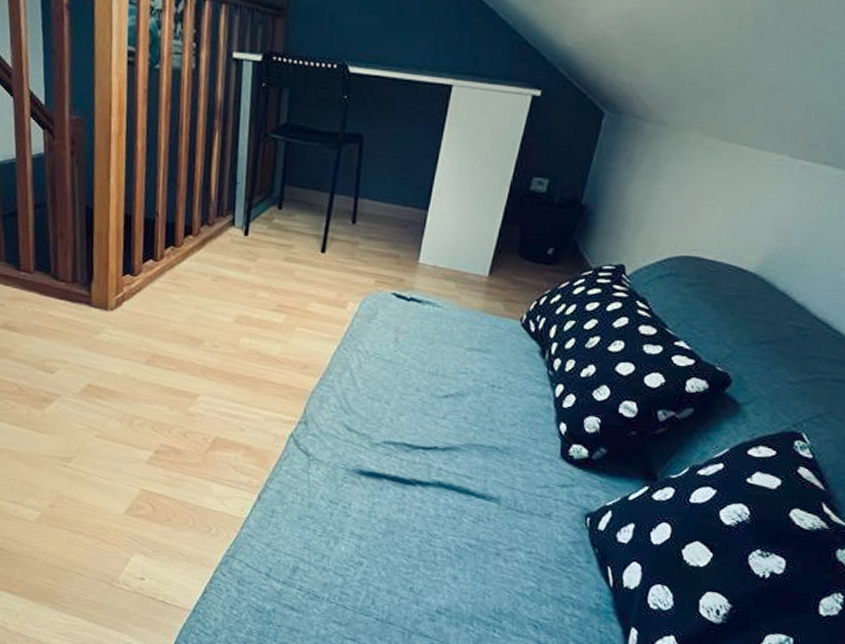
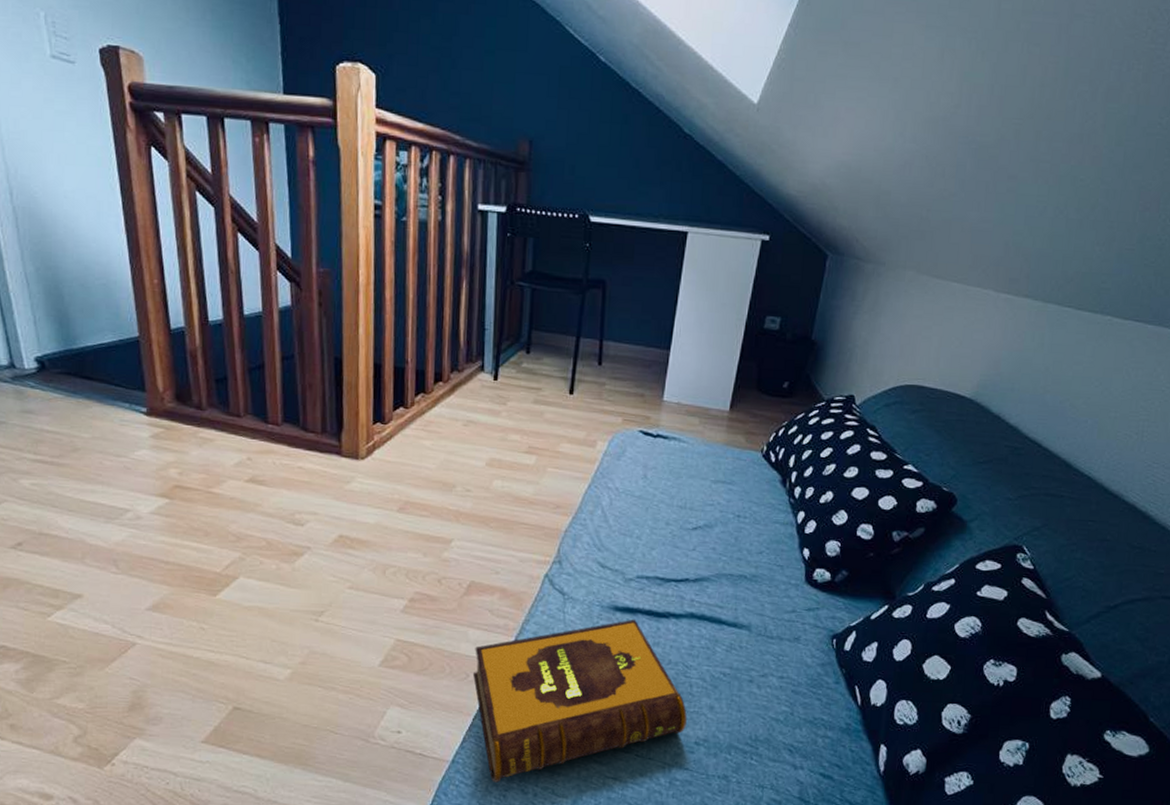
hardback book: none [215,484,430,635] -> present [472,619,687,783]

